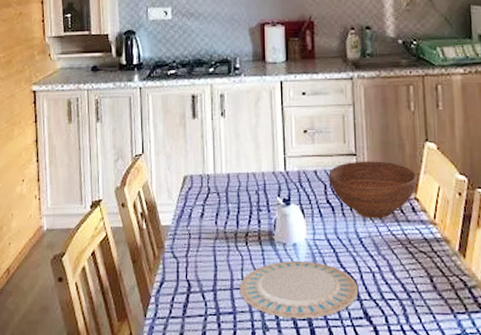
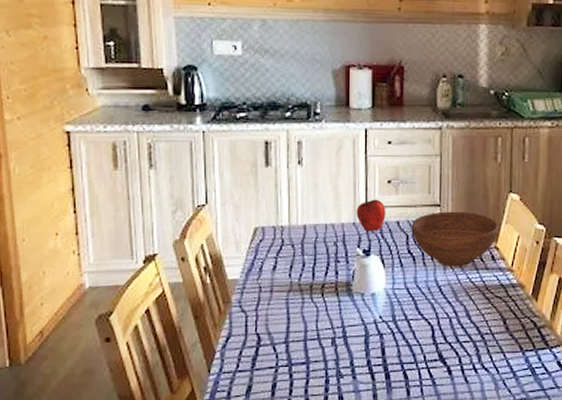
plate: present [239,261,359,319] -> none [313,310,435,365]
apple: none [275,148,303,180] -> present [356,199,386,231]

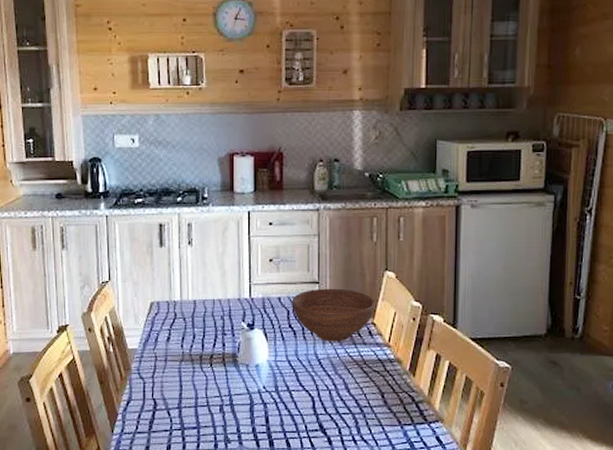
apple: present [356,199,386,231] -> none [241,276,268,306]

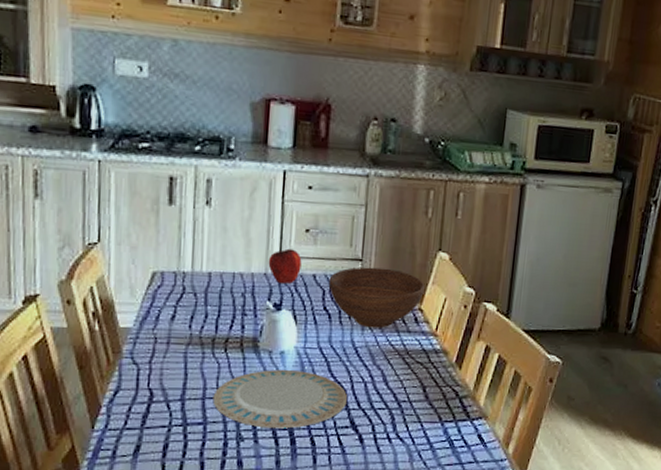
plate: none [203,381,316,432] -> present [213,370,348,429]
apple: none [241,276,268,306] -> present [268,248,302,284]

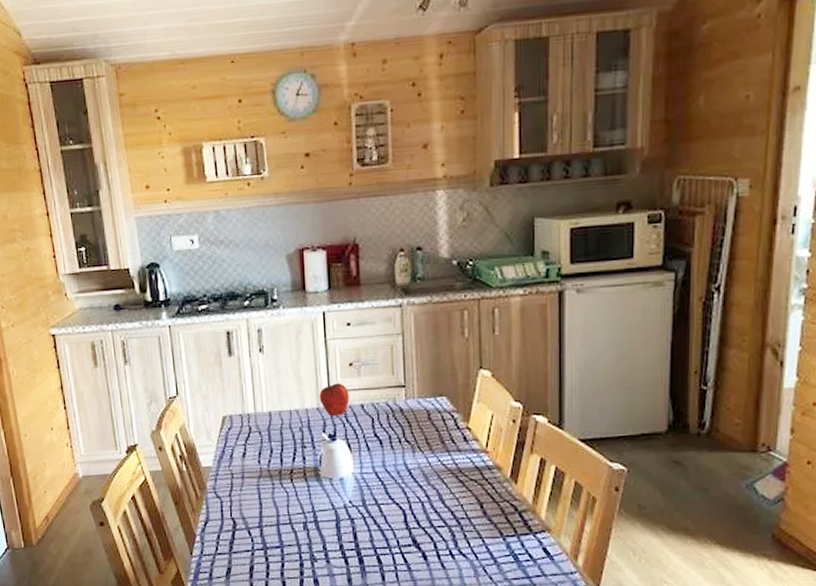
plate: present [213,370,348,429] -> none [286,495,408,549]
bowl: present [328,267,425,328] -> none [376,391,470,450]

